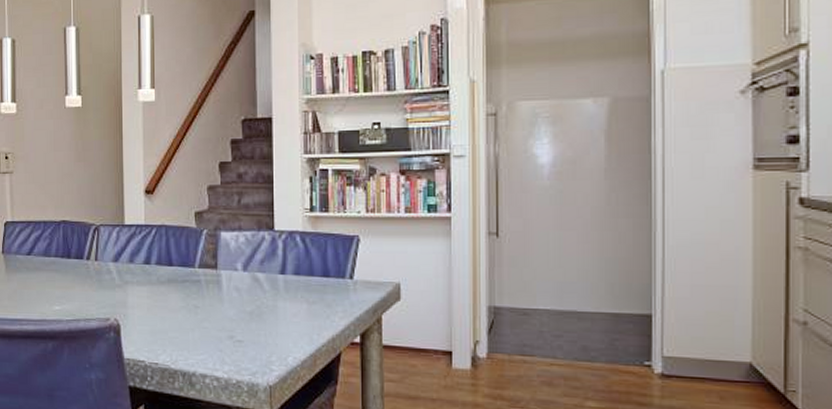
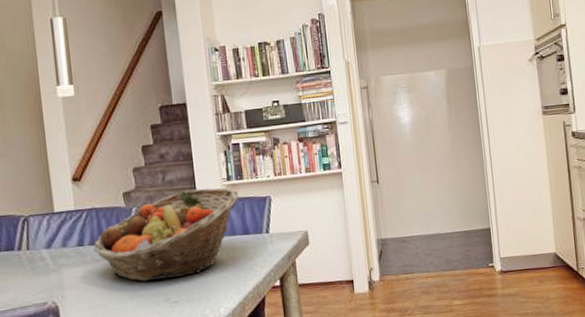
fruit basket: none [159,217,322,314] -> present [93,187,239,282]

